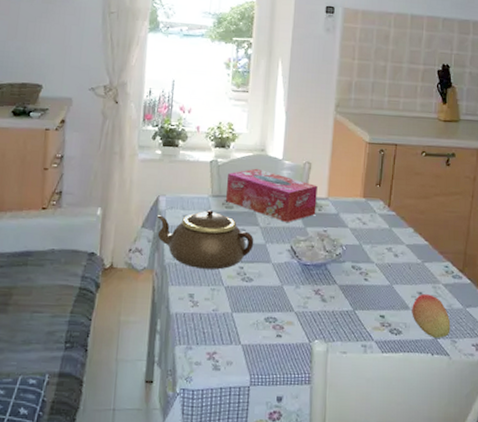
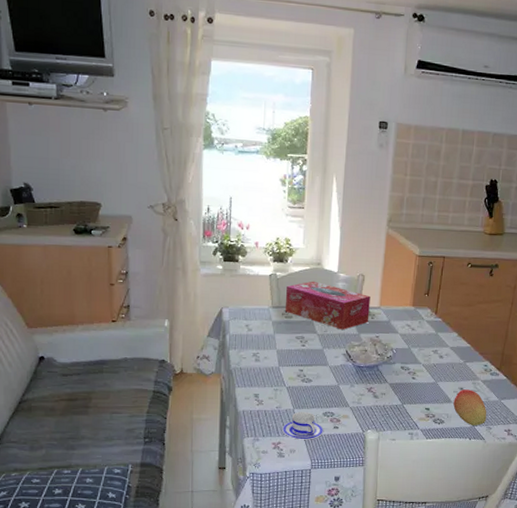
teapot: present [156,209,254,270] -> none [221,319,312,373]
teacup: none [218,315,266,350] -> present [282,411,324,440]

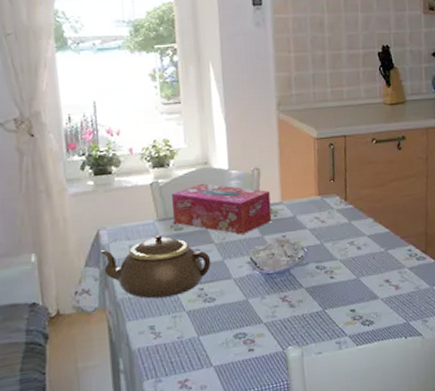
teapot: none [221,319,312,373] -> present [100,235,211,299]
teacup: present [282,411,324,440] -> none [188,337,238,373]
fruit: present [453,389,487,426] -> none [380,280,421,322]

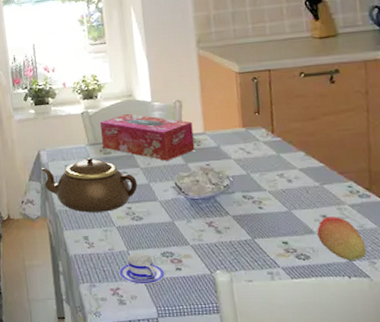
teacup: none [188,337,238,373] -> present [119,252,166,285]
fruit: none [380,280,421,322] -> present [317,217,367,260]

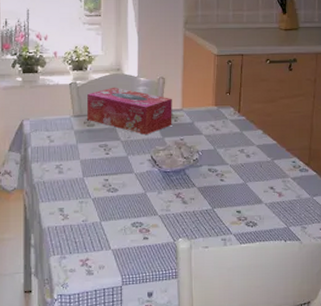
teapot: present [41,157,138,213] -> none [22,129,117,184]
teacup: present [119,252,166,285] -> none [90,223,134,255]
fruit: present [317,217,367,260] -> none [265,188,300,226]

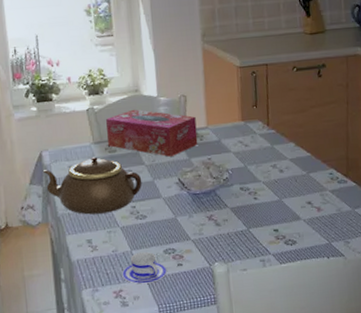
teapot: none [22,129,117,184] -> present [42,156,142,215]
teacup: none [90,223,134,255] -> present [122,251,168,285]

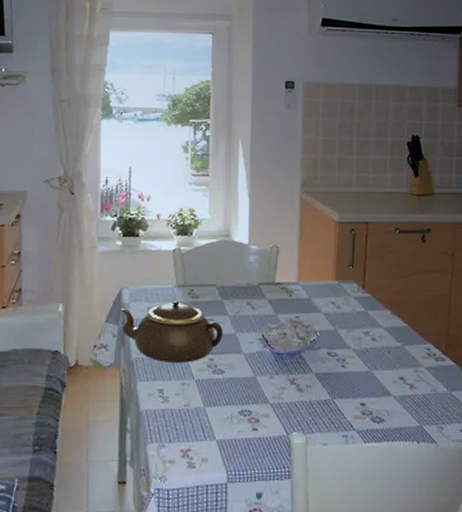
tissue box: present [106,109,198,157] -> none [192,255,287,310]
teacup: present [122,251,168,285] -> none [192,410,241,446]

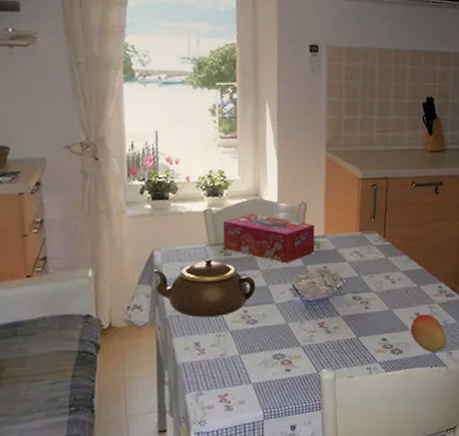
tissue box: none [192,255,287,310] -> present [224,213,315,263]
fruit: none [394,379,436,425] -> present [411,314,447,352]

